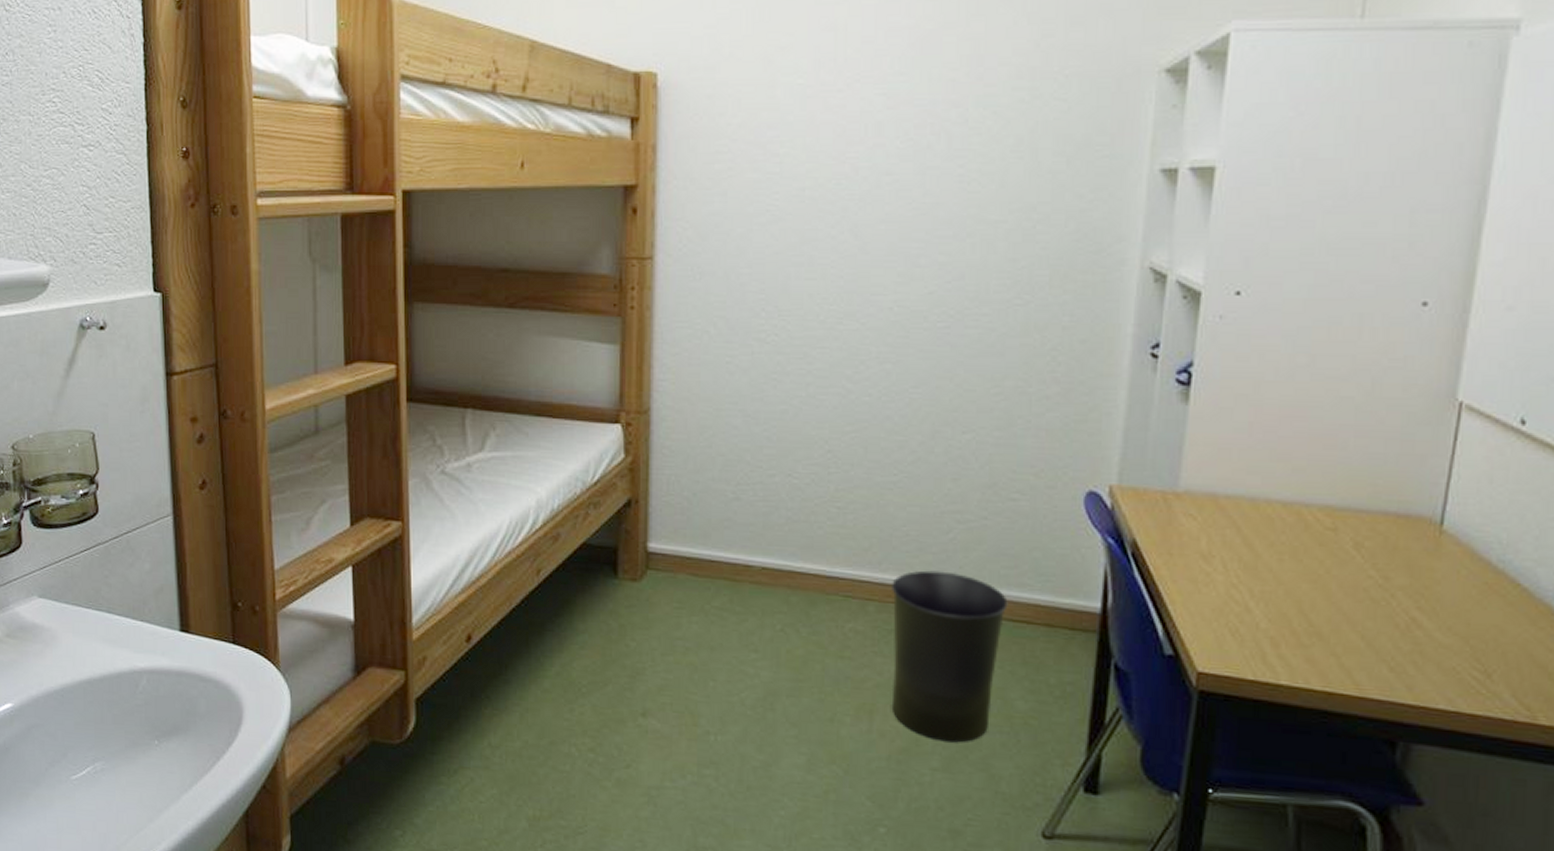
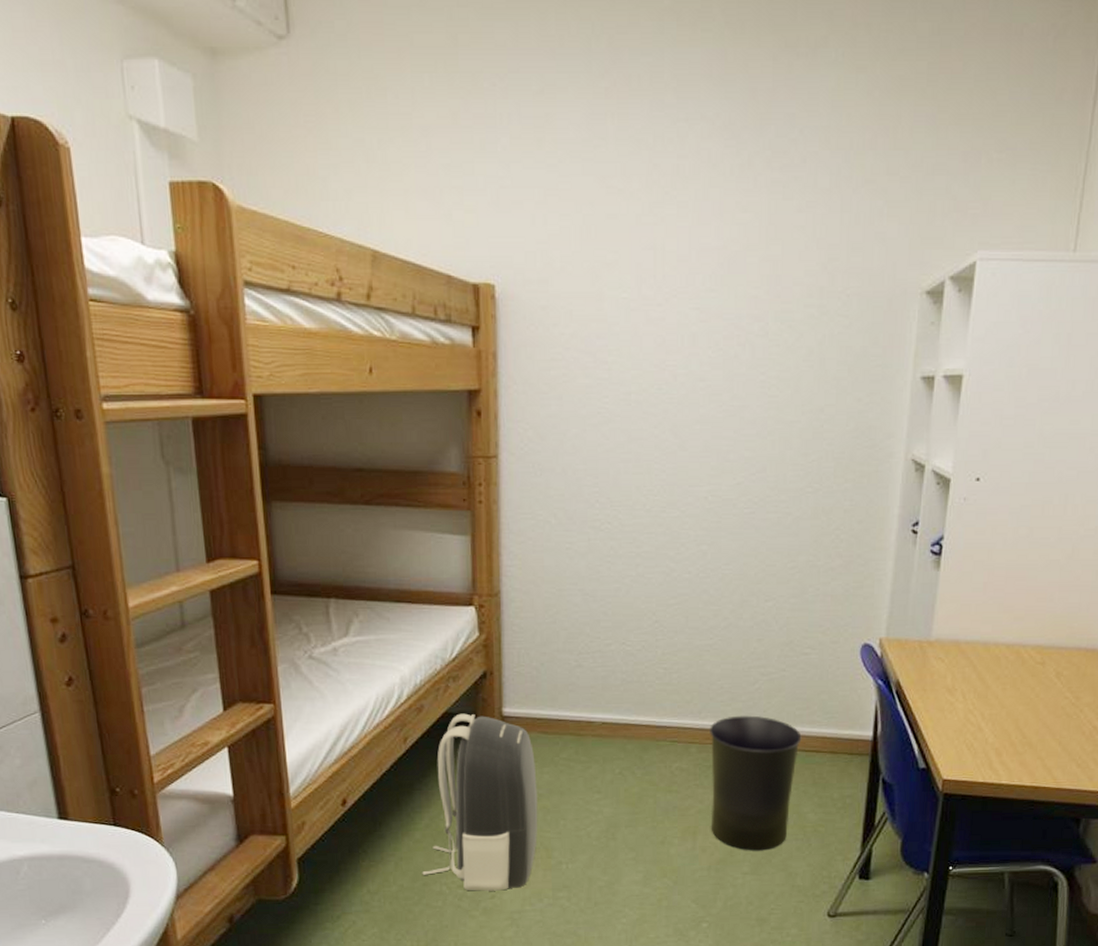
backpack: none [549,545,684,760] -> present [422,713,538,891]

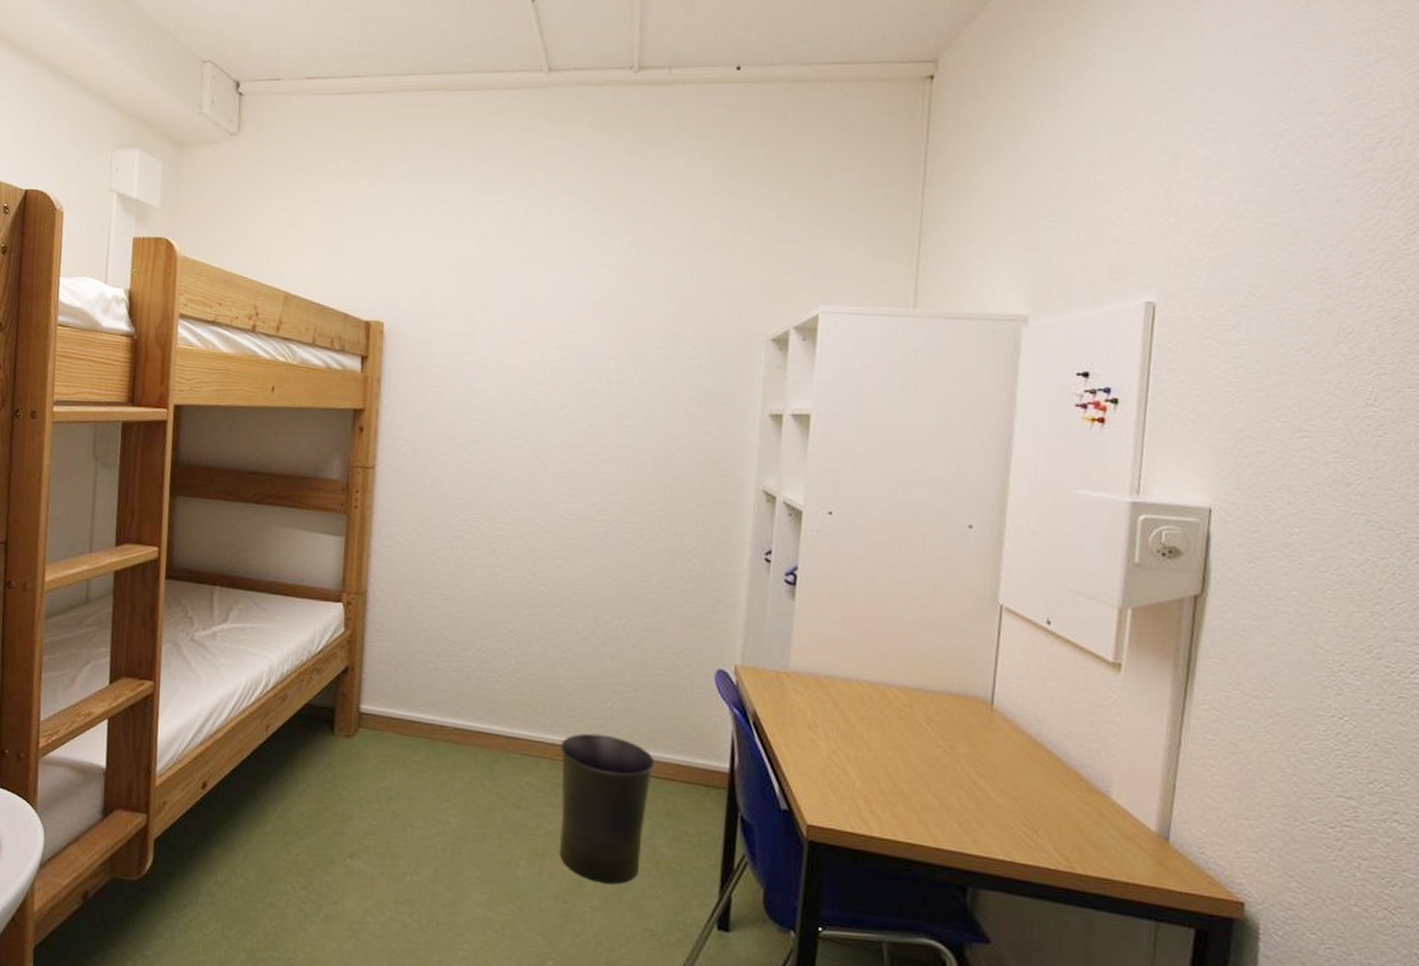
backpack: present [422,713,538,891] -> none [269,706,388,897]

